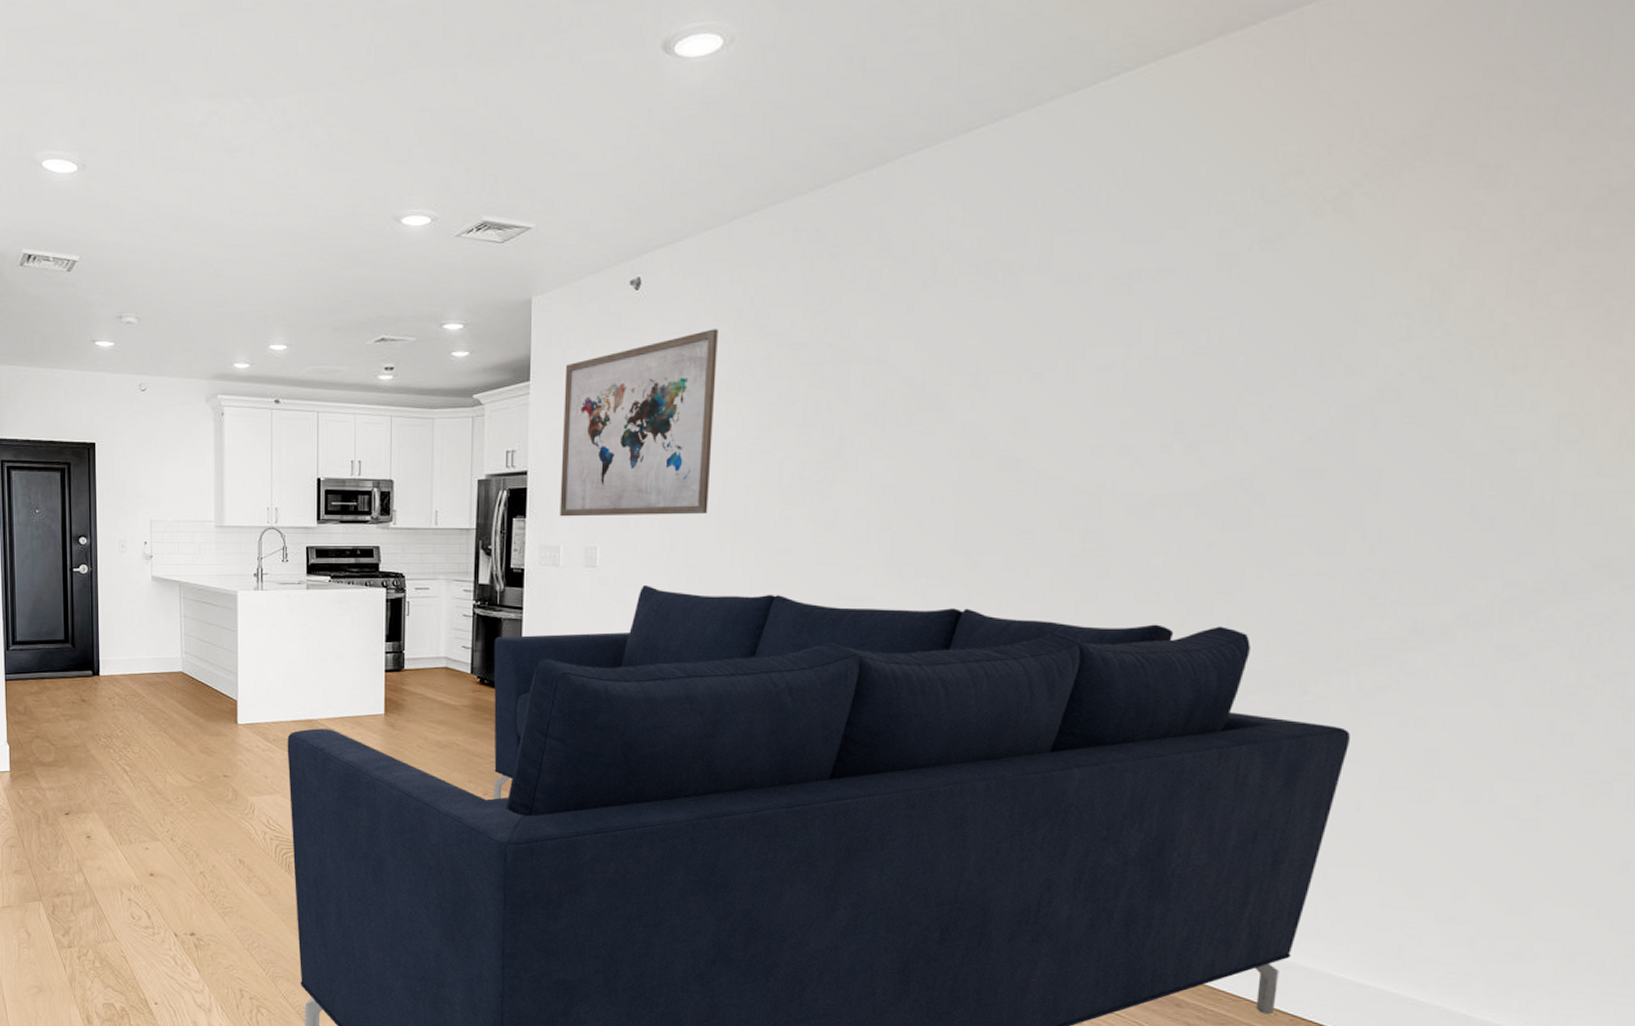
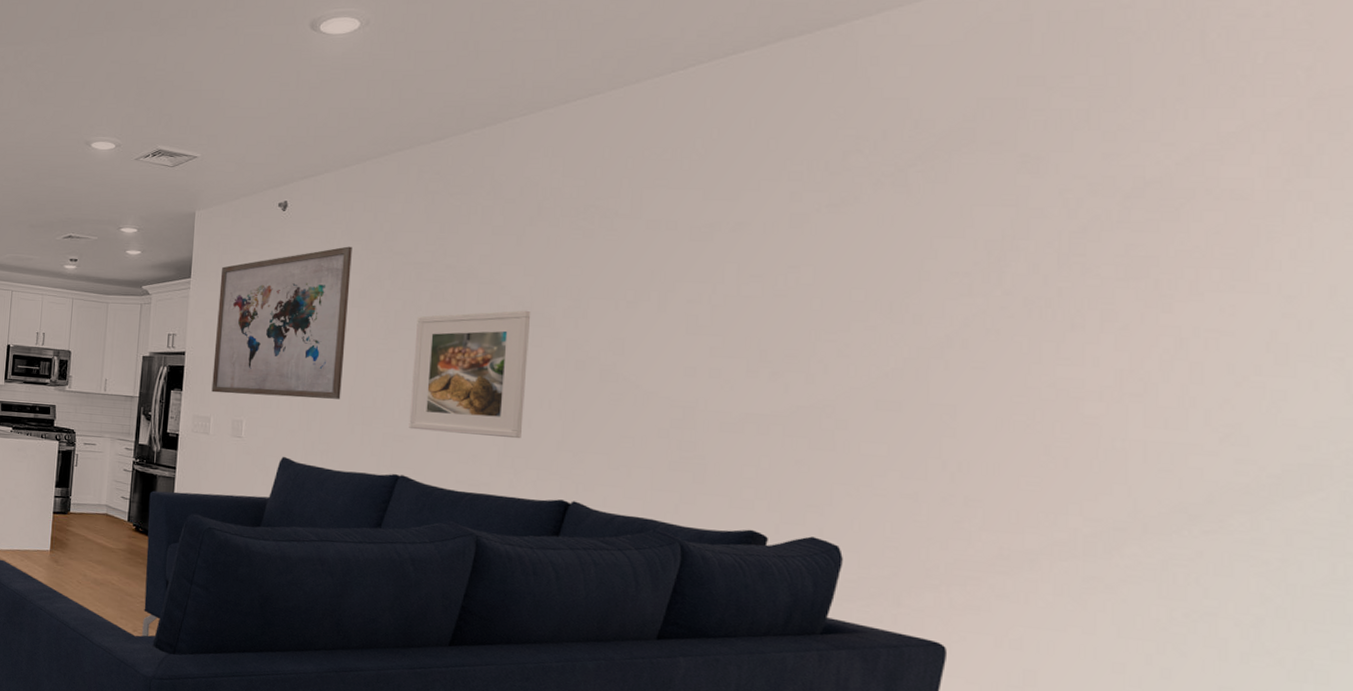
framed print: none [785,392,923,544] -> present [409,310,531,439]

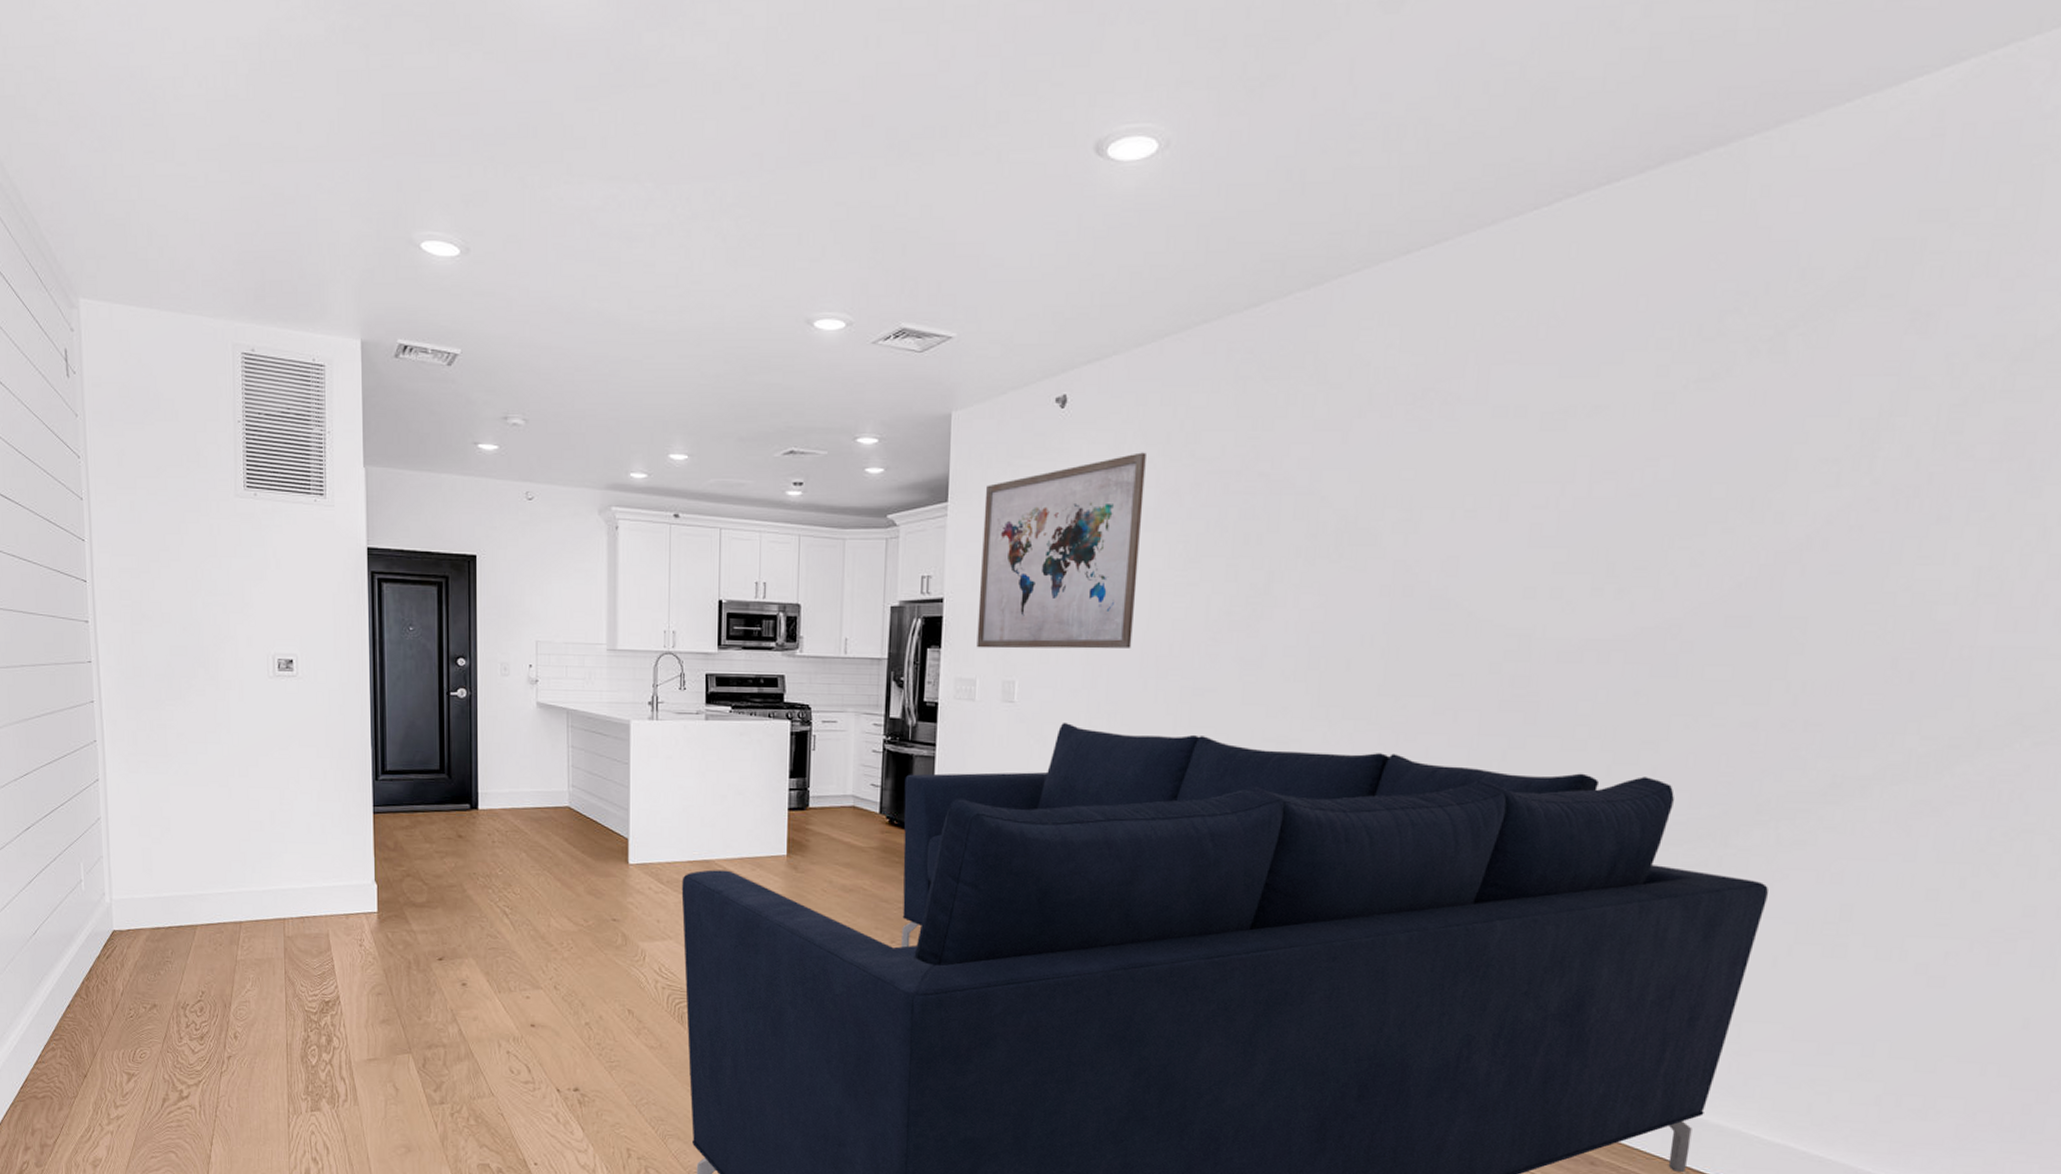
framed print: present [409,310,531,439] -> none [1210,526,1355,685]

